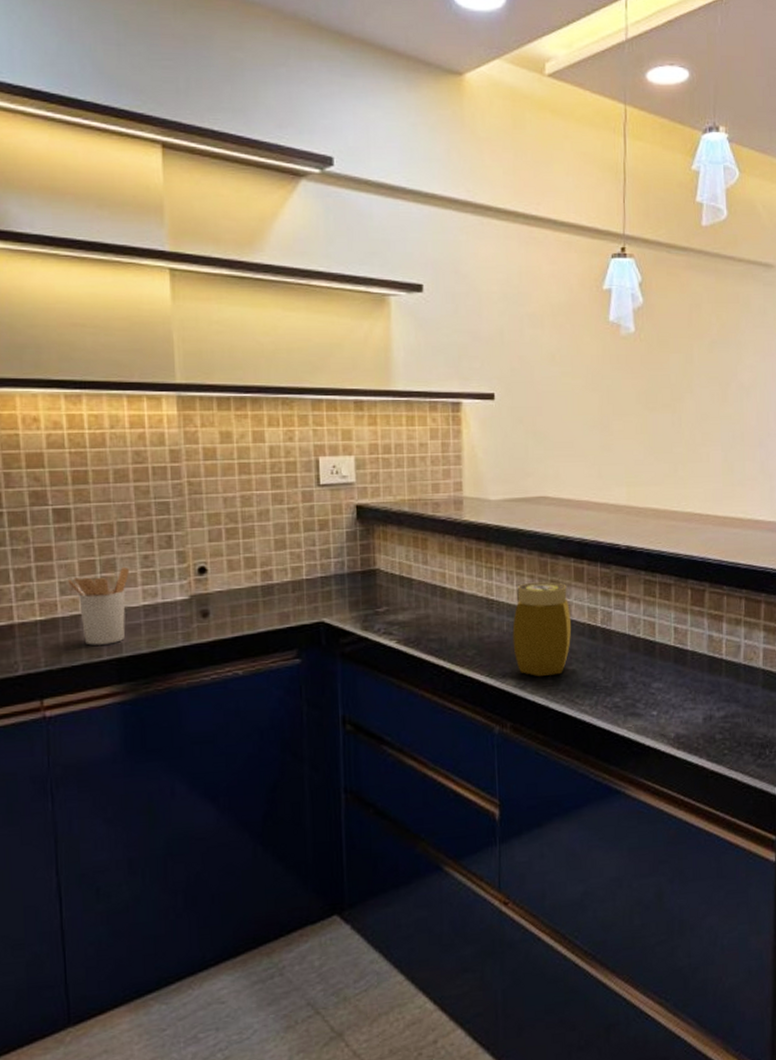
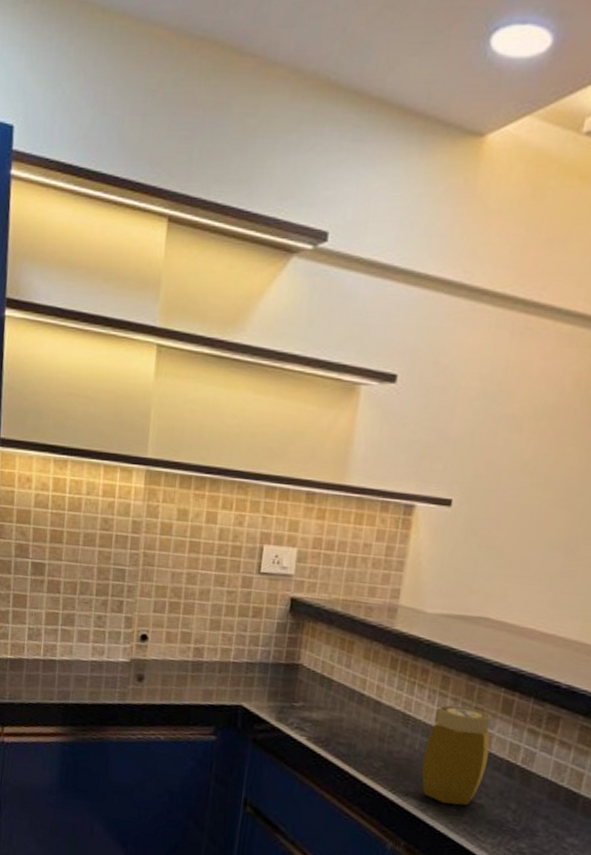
utensil holder: present [68,567,129,645] -> none [35,624,84,690]

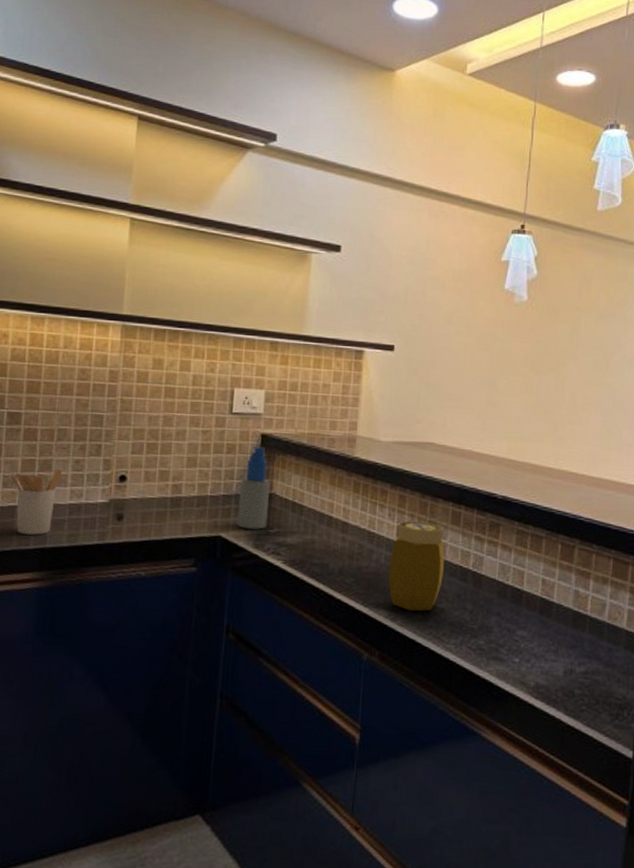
utensil holder: none [35,624,84,690] -> present [10,469,62,535]
spray bottle: none [260,610,298,702] -> present [237,446,270,529]

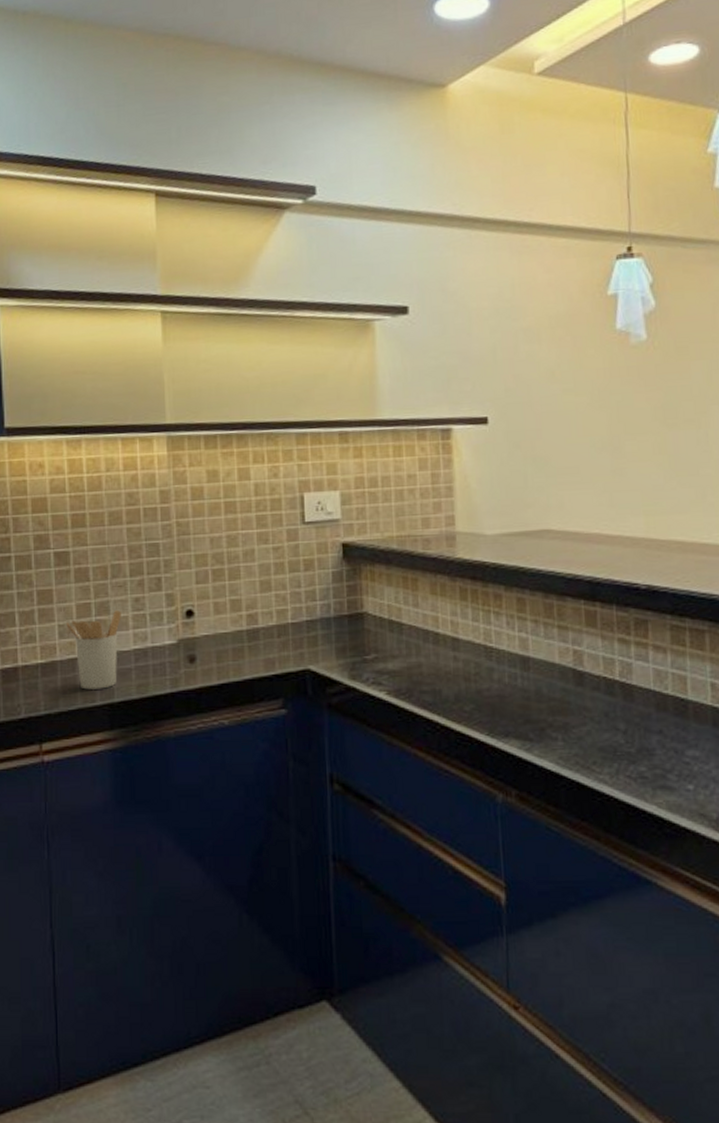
spray bottle: present [237,446,270,529] -> none [324,558,362,658]
jar: present [388,520,445,611] -> none [515,627,585,738]

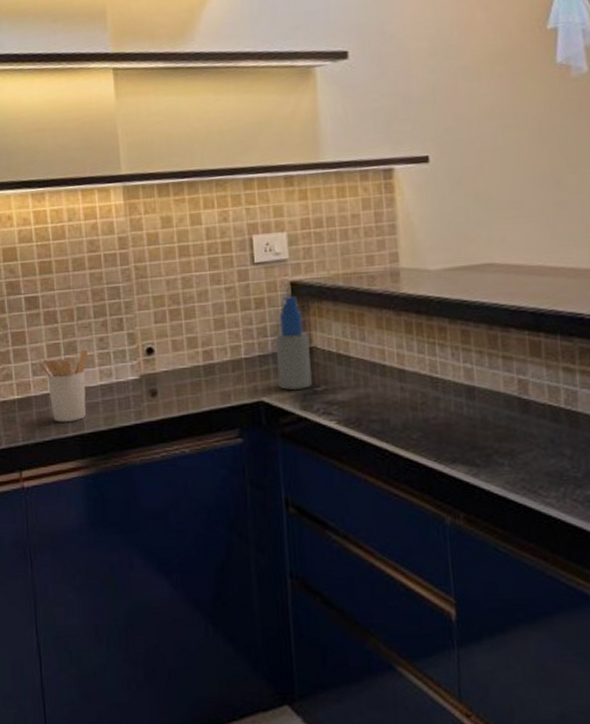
spray bottle: none [324,558,362,658] -> present [275,295,312,390]

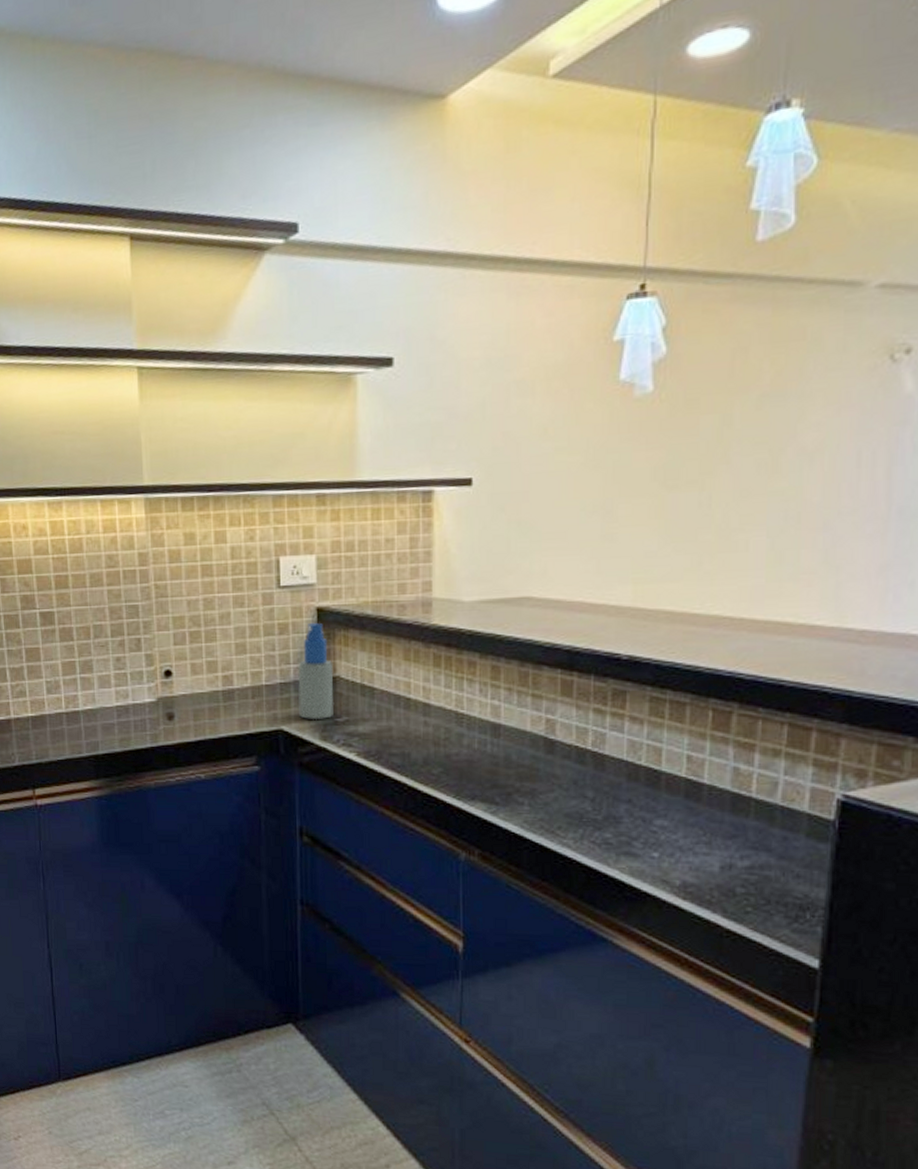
utensil holder: present [38,349,88,422] -> none [53,669,104,742]

